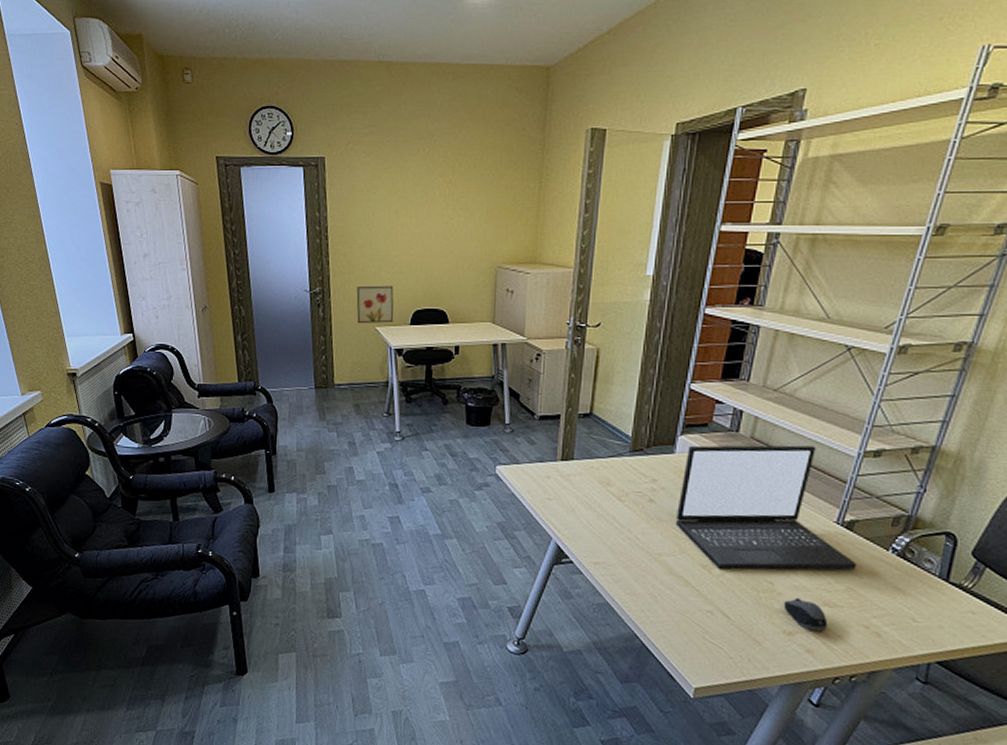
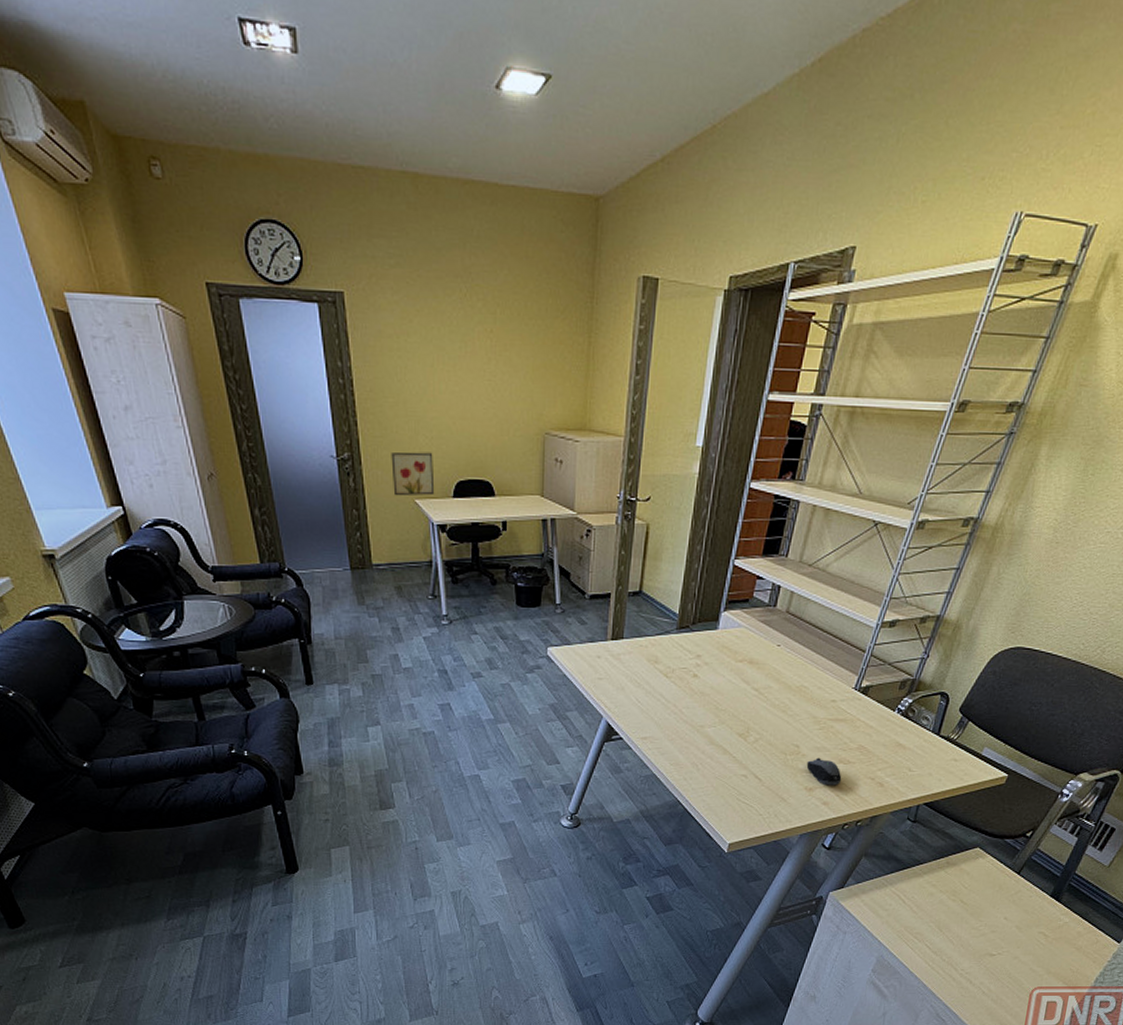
laptop: present [675,445,856,571] -> none [716,618,868,738]

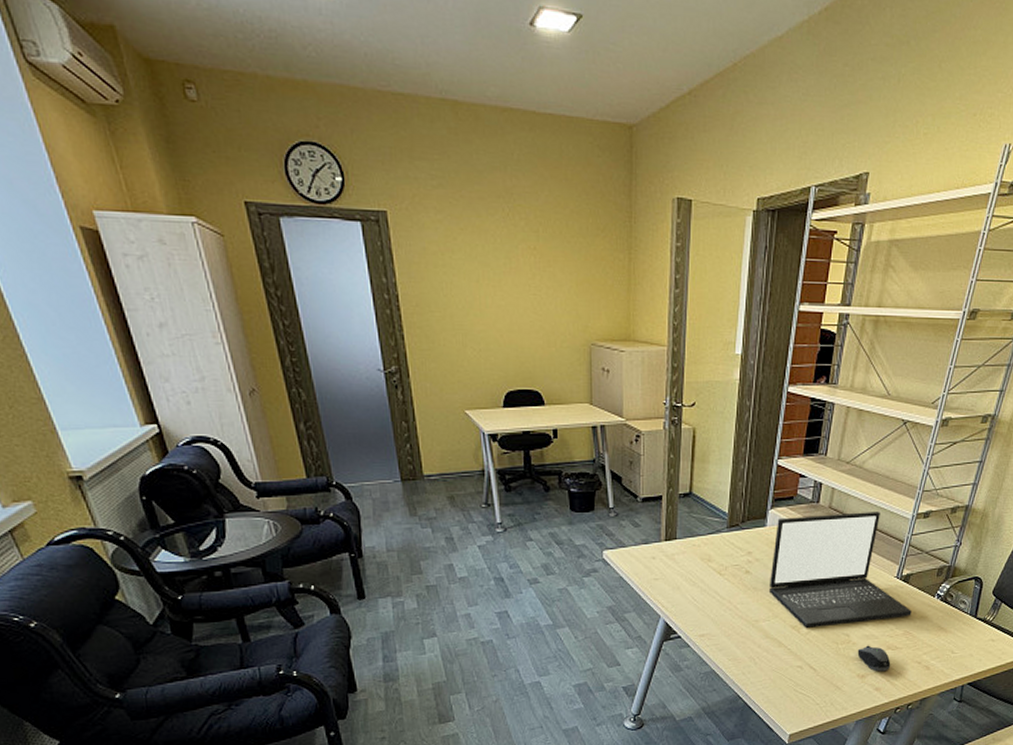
wall art: present [391,452,435,496] -> none [439,364,485,408]
laptop: none [716,618,868,738] -> present [768,512,912,629]

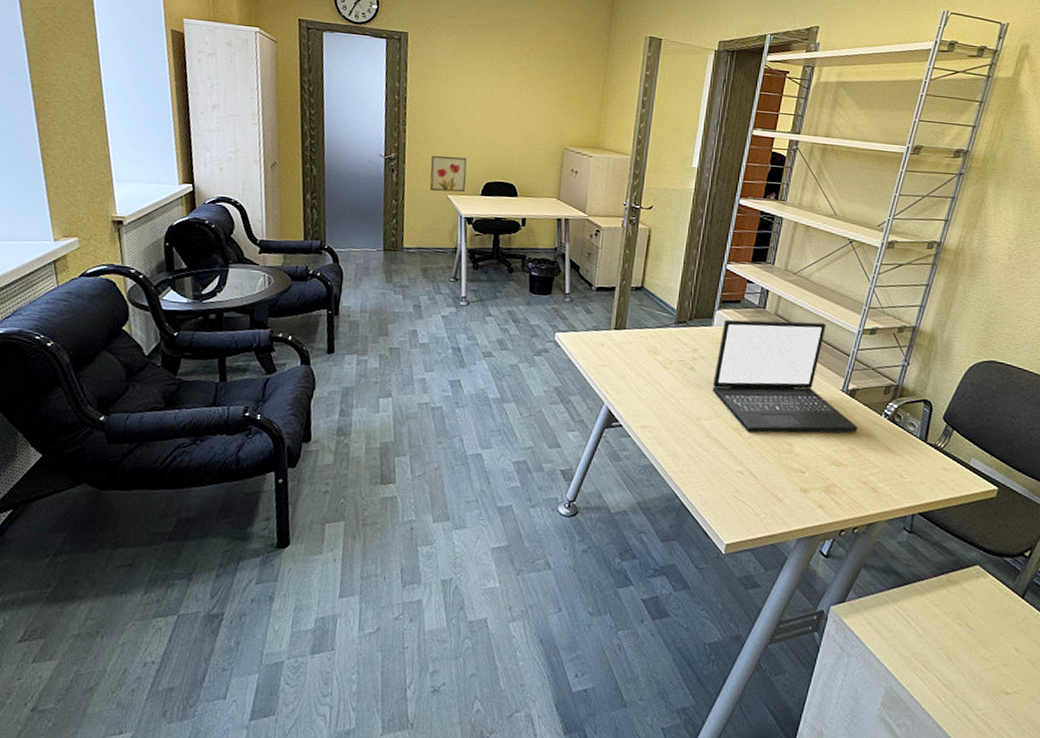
wall art: none [439,364,485,408] -> present [430,156,467,193]
computer mouse: present [857,645,891,672] -> none [800,458,836,489]

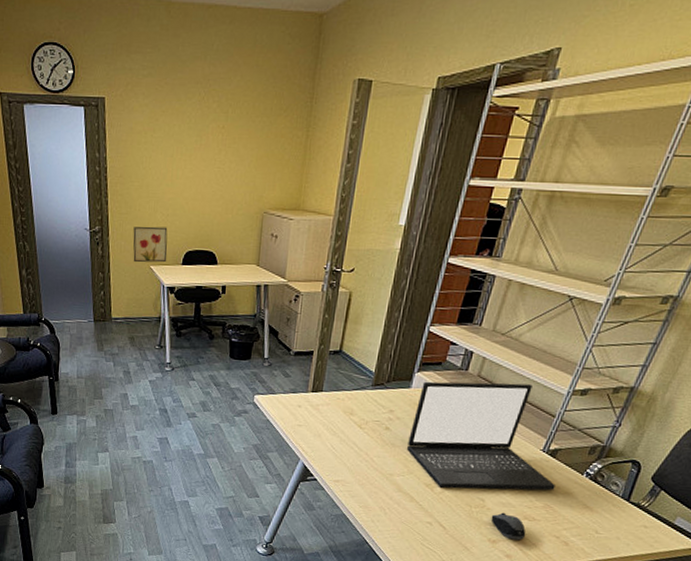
computer mouse: none [800,458,836,489] -> present [491,512,526,541]

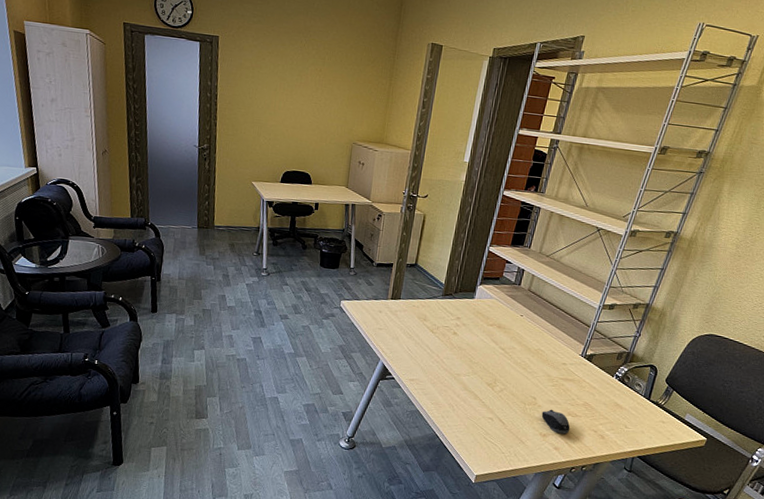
wall art: present [133,226,168,263] -> none [237,147,269,180]
laptop: present [406,381,555,491] -> none [471,293,592,390]

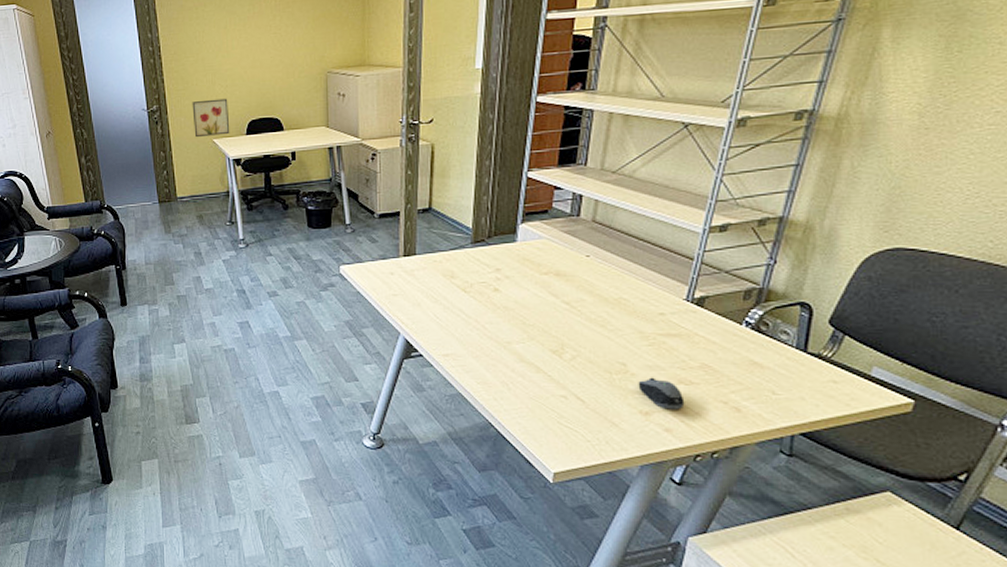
wall art: none [237,147,269,180] -> present [192,98,230,138]

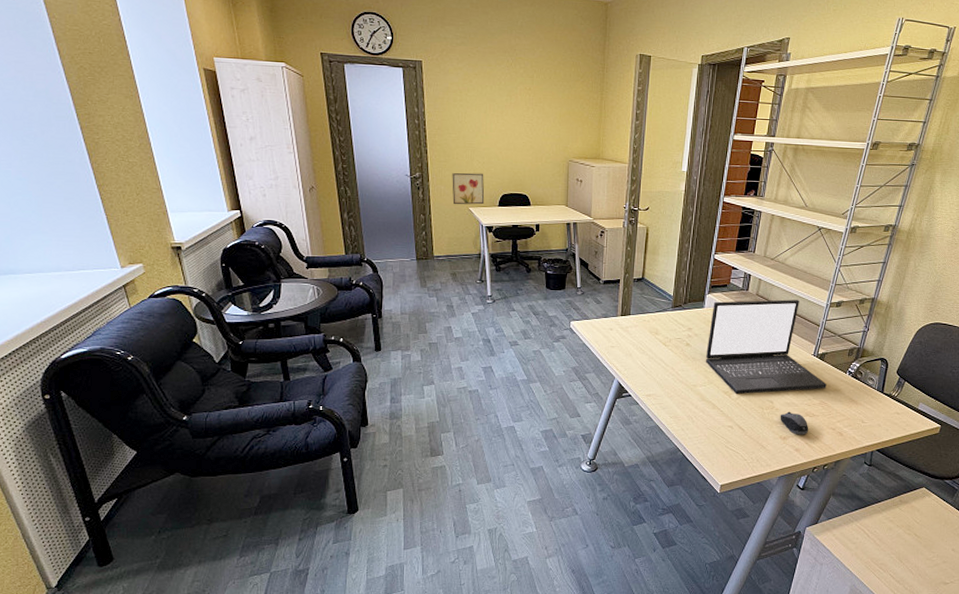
laptop: none [522,225,710,355] -> present [705,299,827,395]

